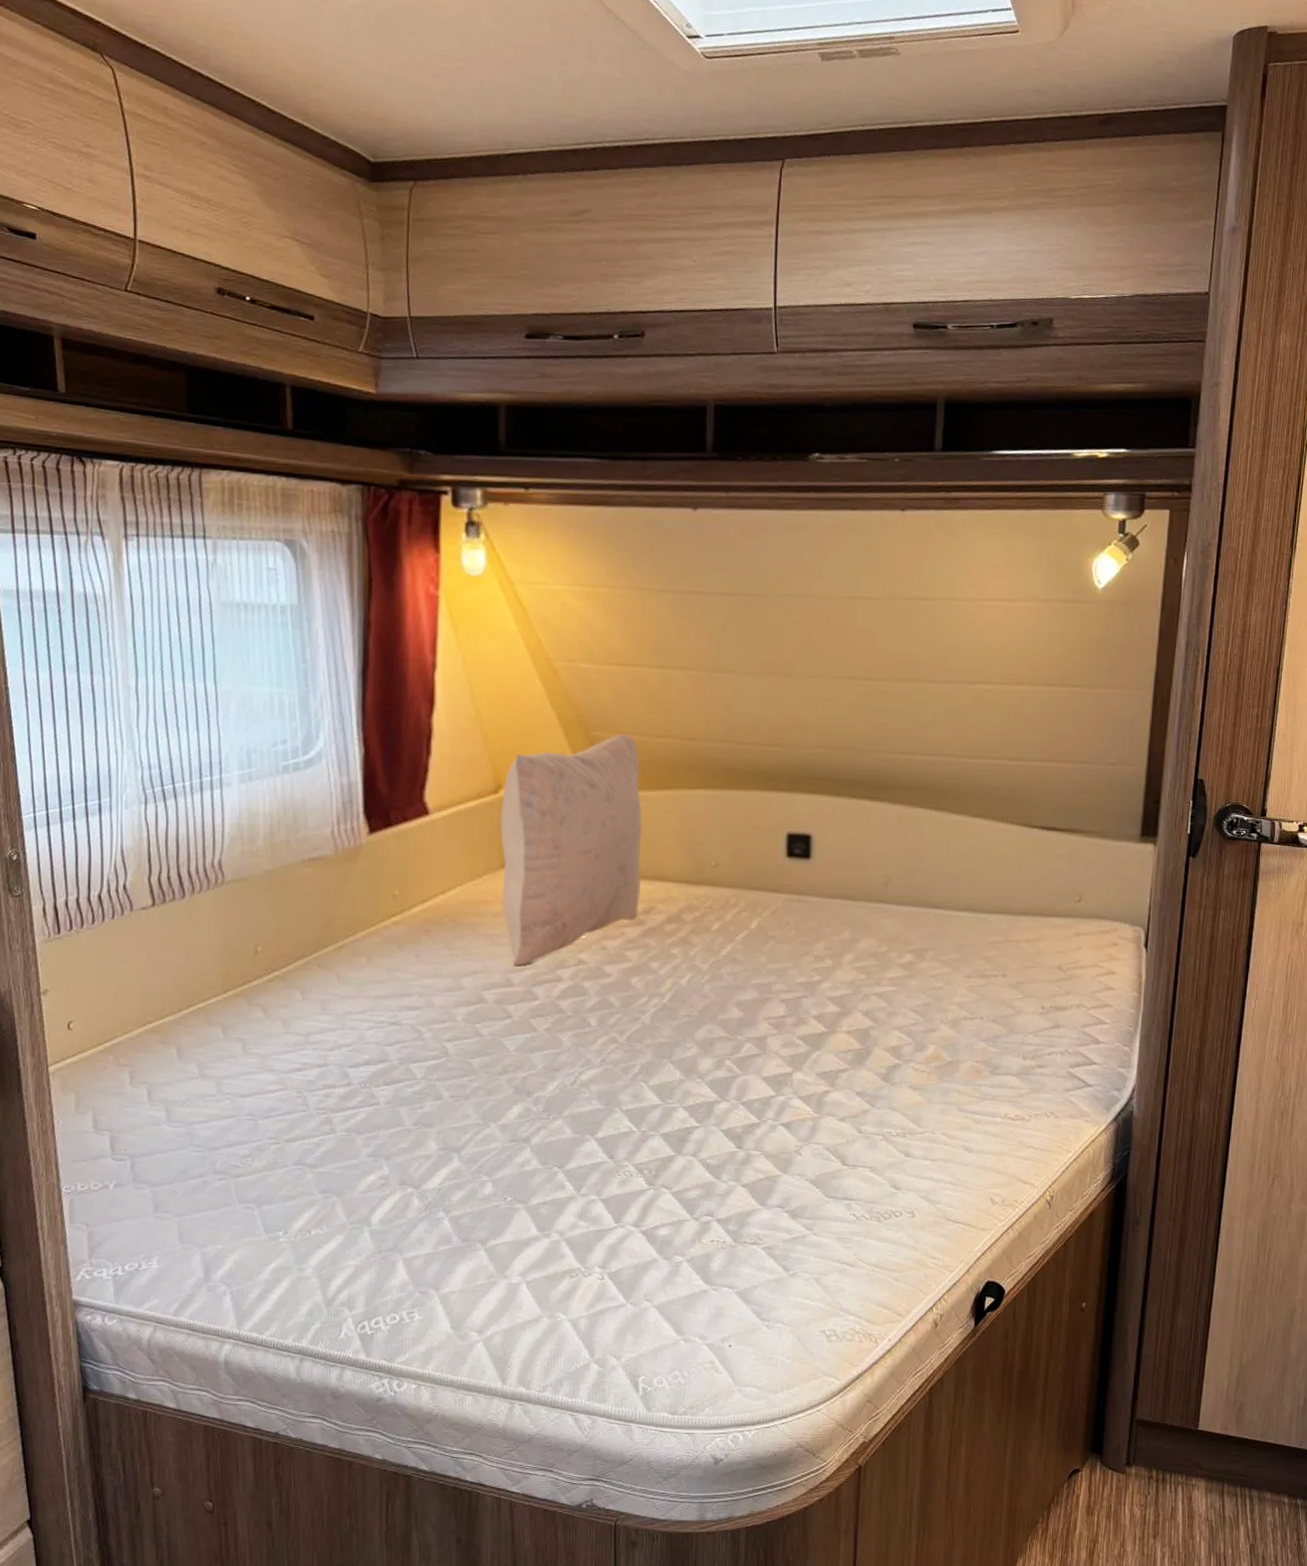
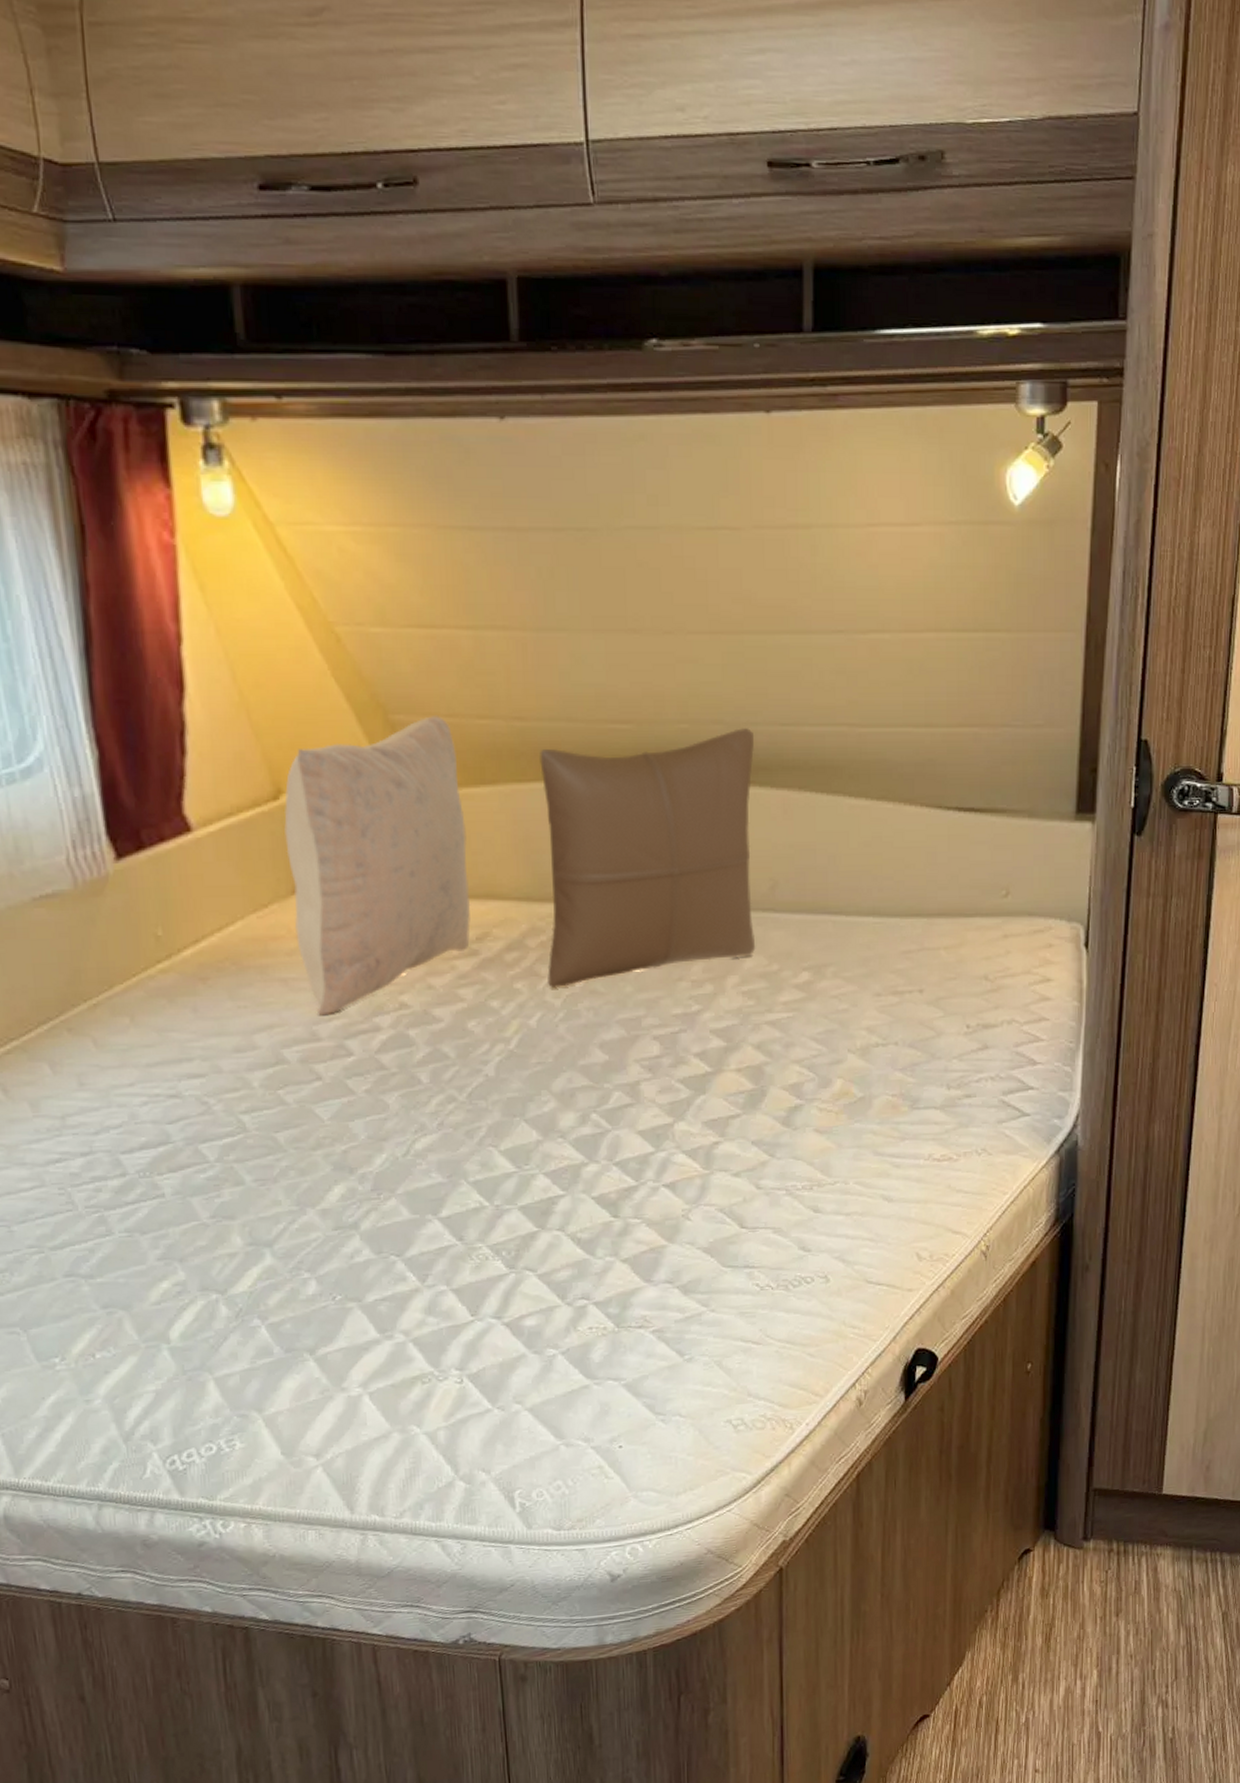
pillow: none [698,754,878,955] -> present [540,728,756,987]

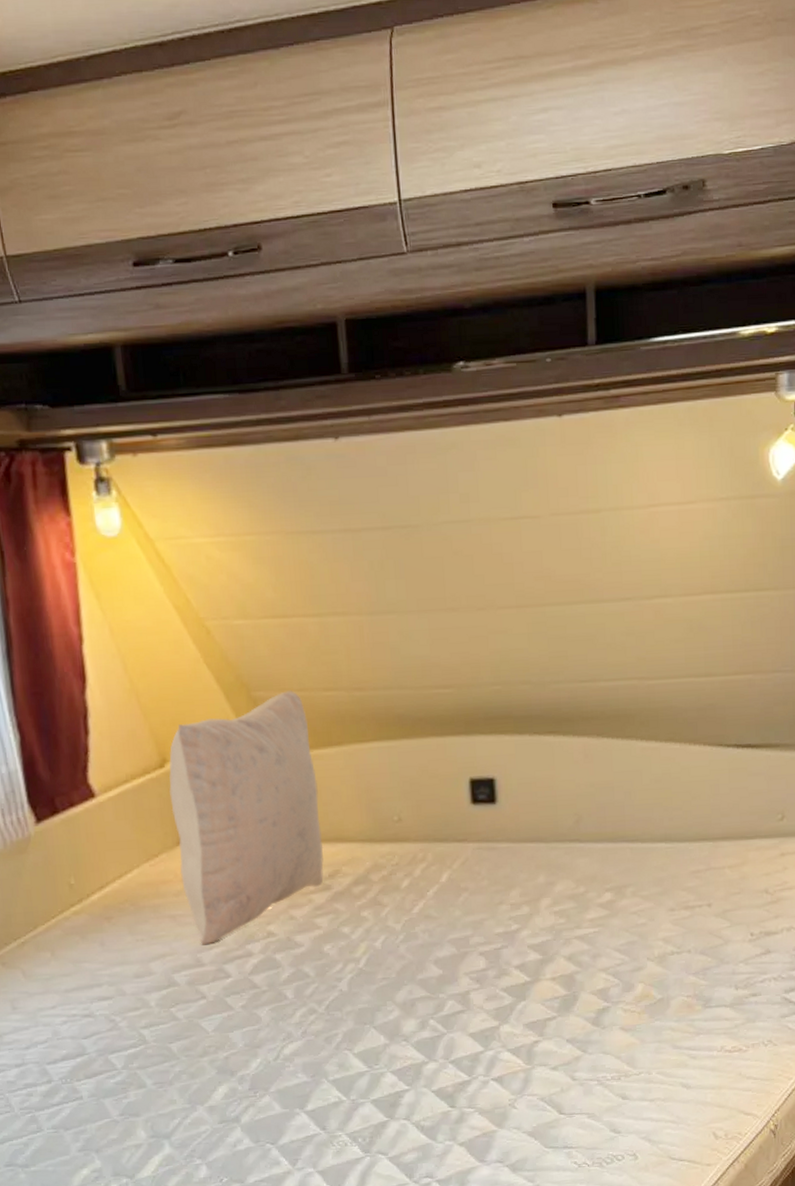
pillow: present [540,728,756,987] -> none [376,686,565,914]

